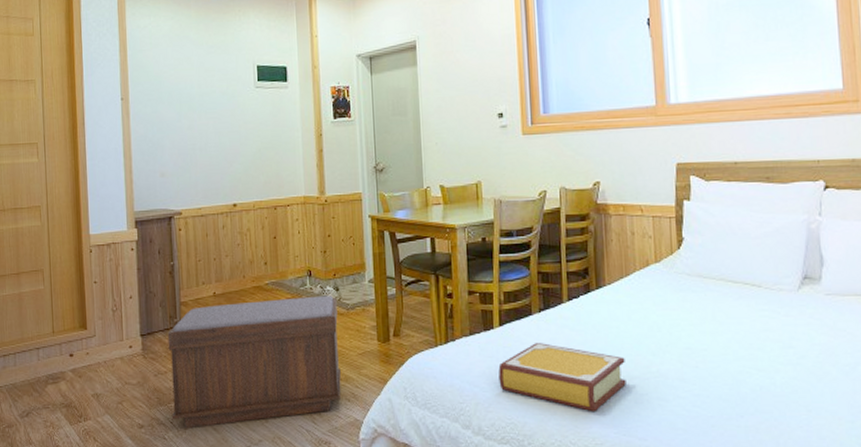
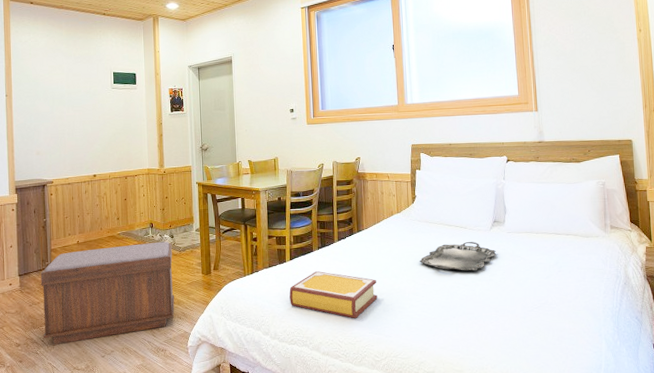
serving tray: none [689,307,807,349] -> present [420,242,496,271]

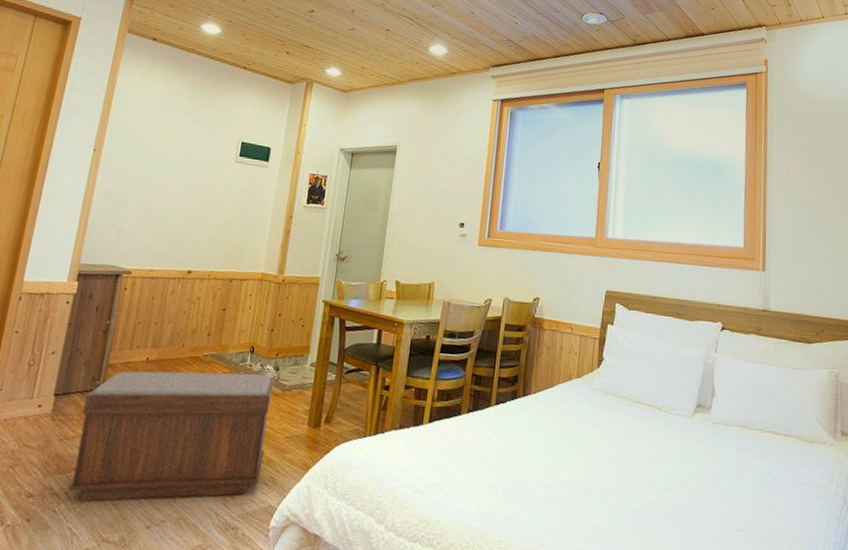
book: present [289,271,378,318] -> none [419,442,539,515]
serving tray: present [420,242,496,271] -> none [597,427,696,469]

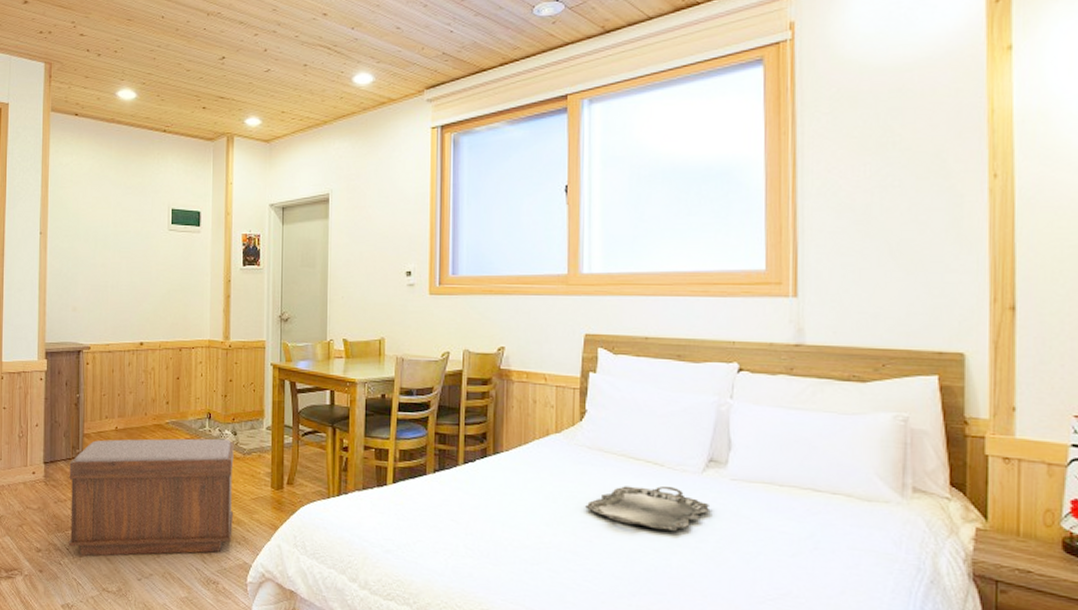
serving tray: none [597,427,696,469] -> present [585,486,709,531]

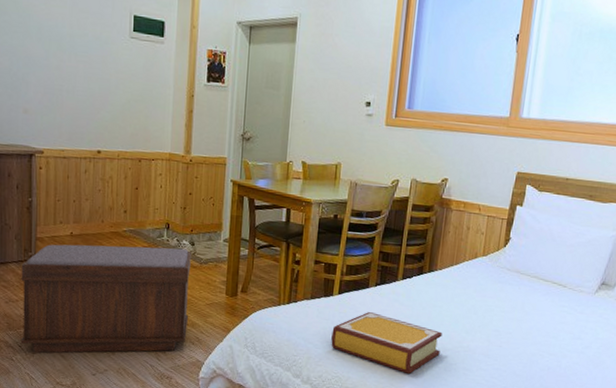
book: none [389,503,517,576] -> present [331,312,442,374]
serving tray: present [585,486,709,531] -> none [500,302,597,339]

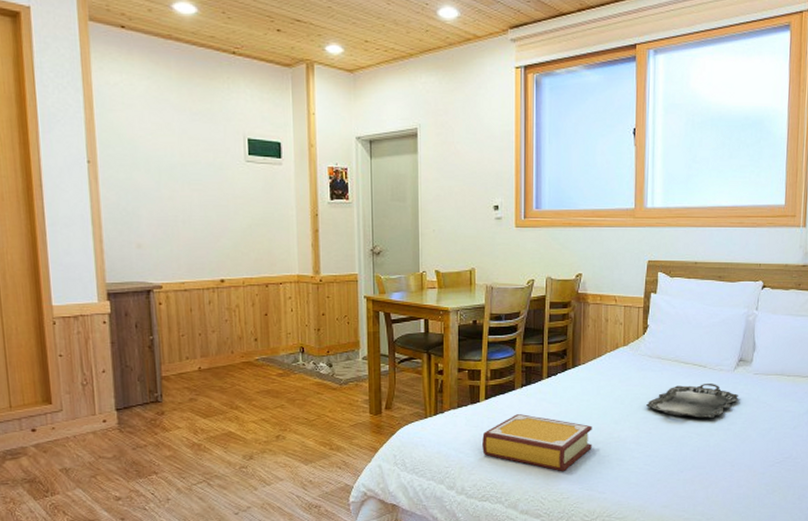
bench: present [20,244,192,353] -> none [147,371,332,499]
serving tray: none [500,302,597,339] -> present [646,384,738,418]

